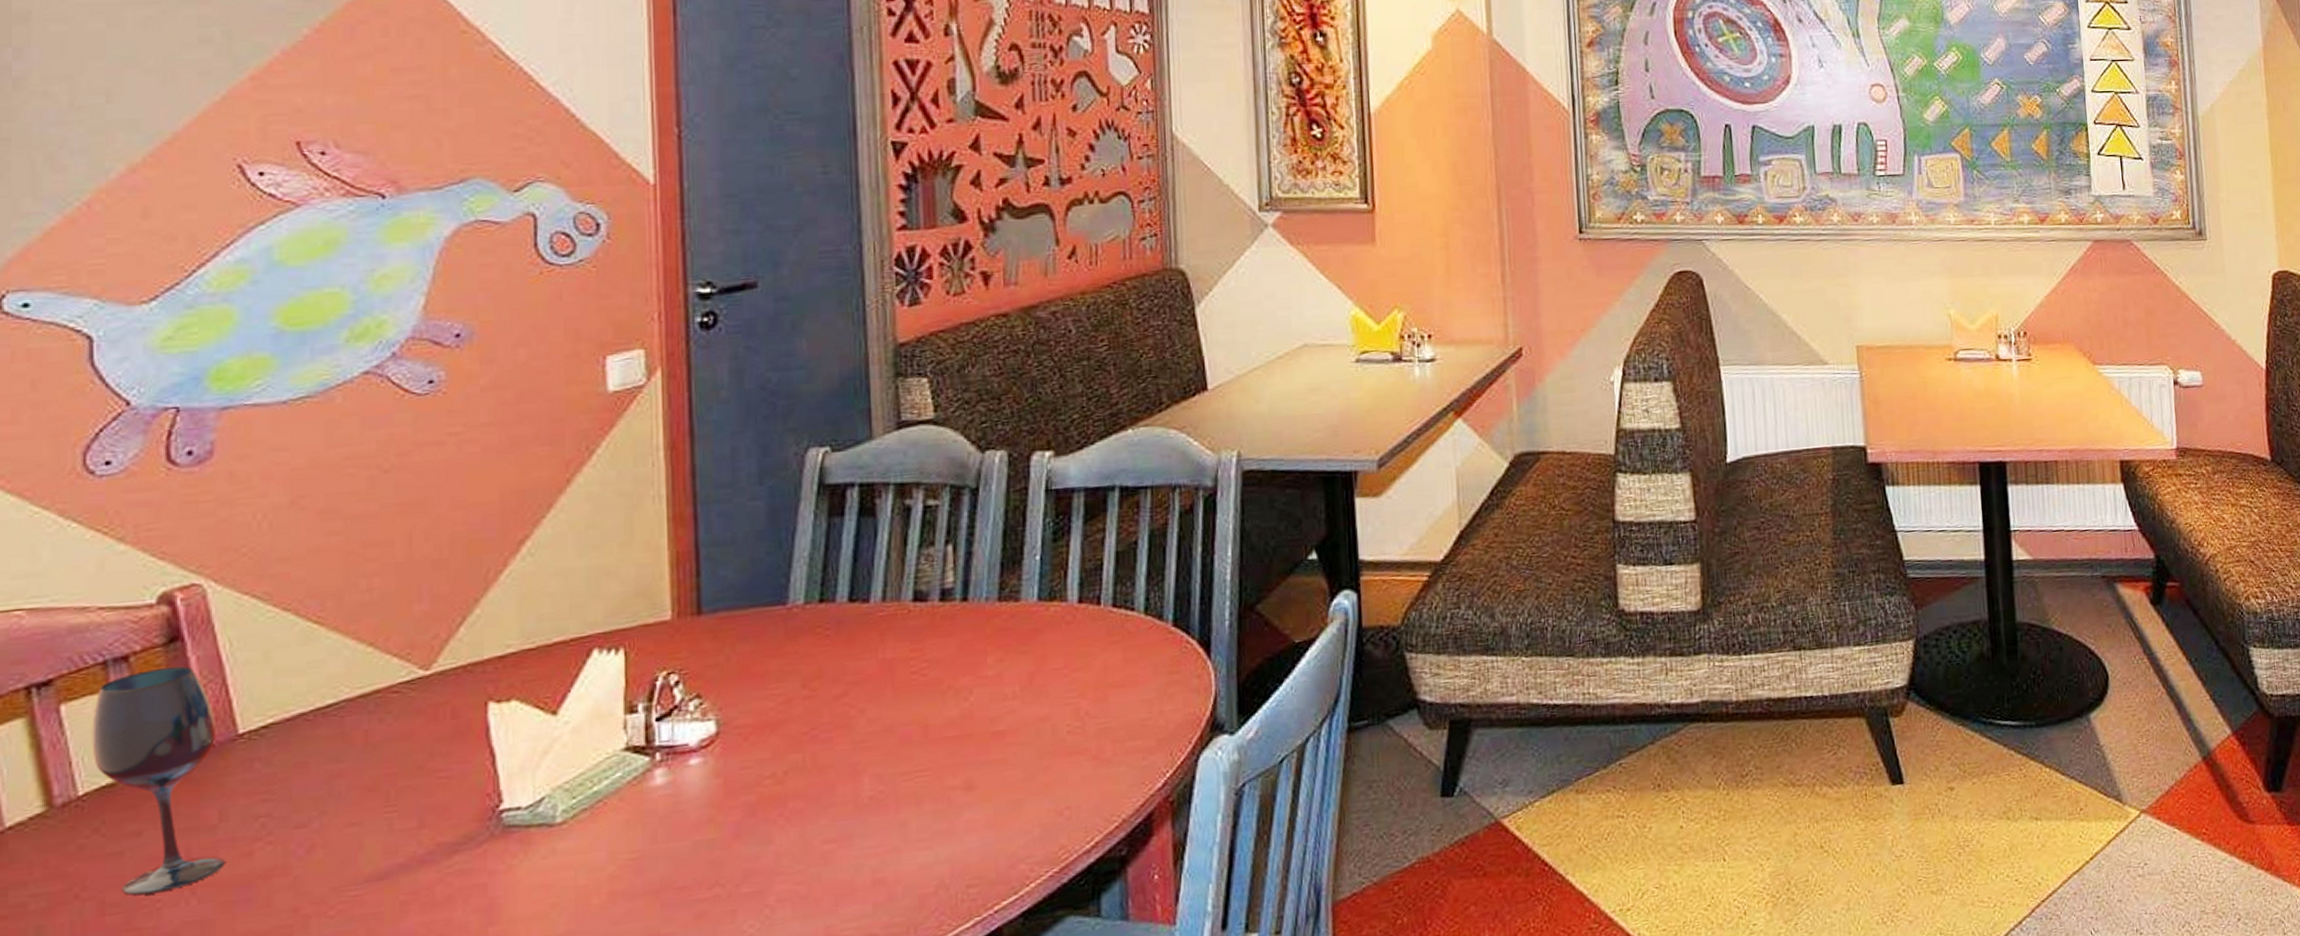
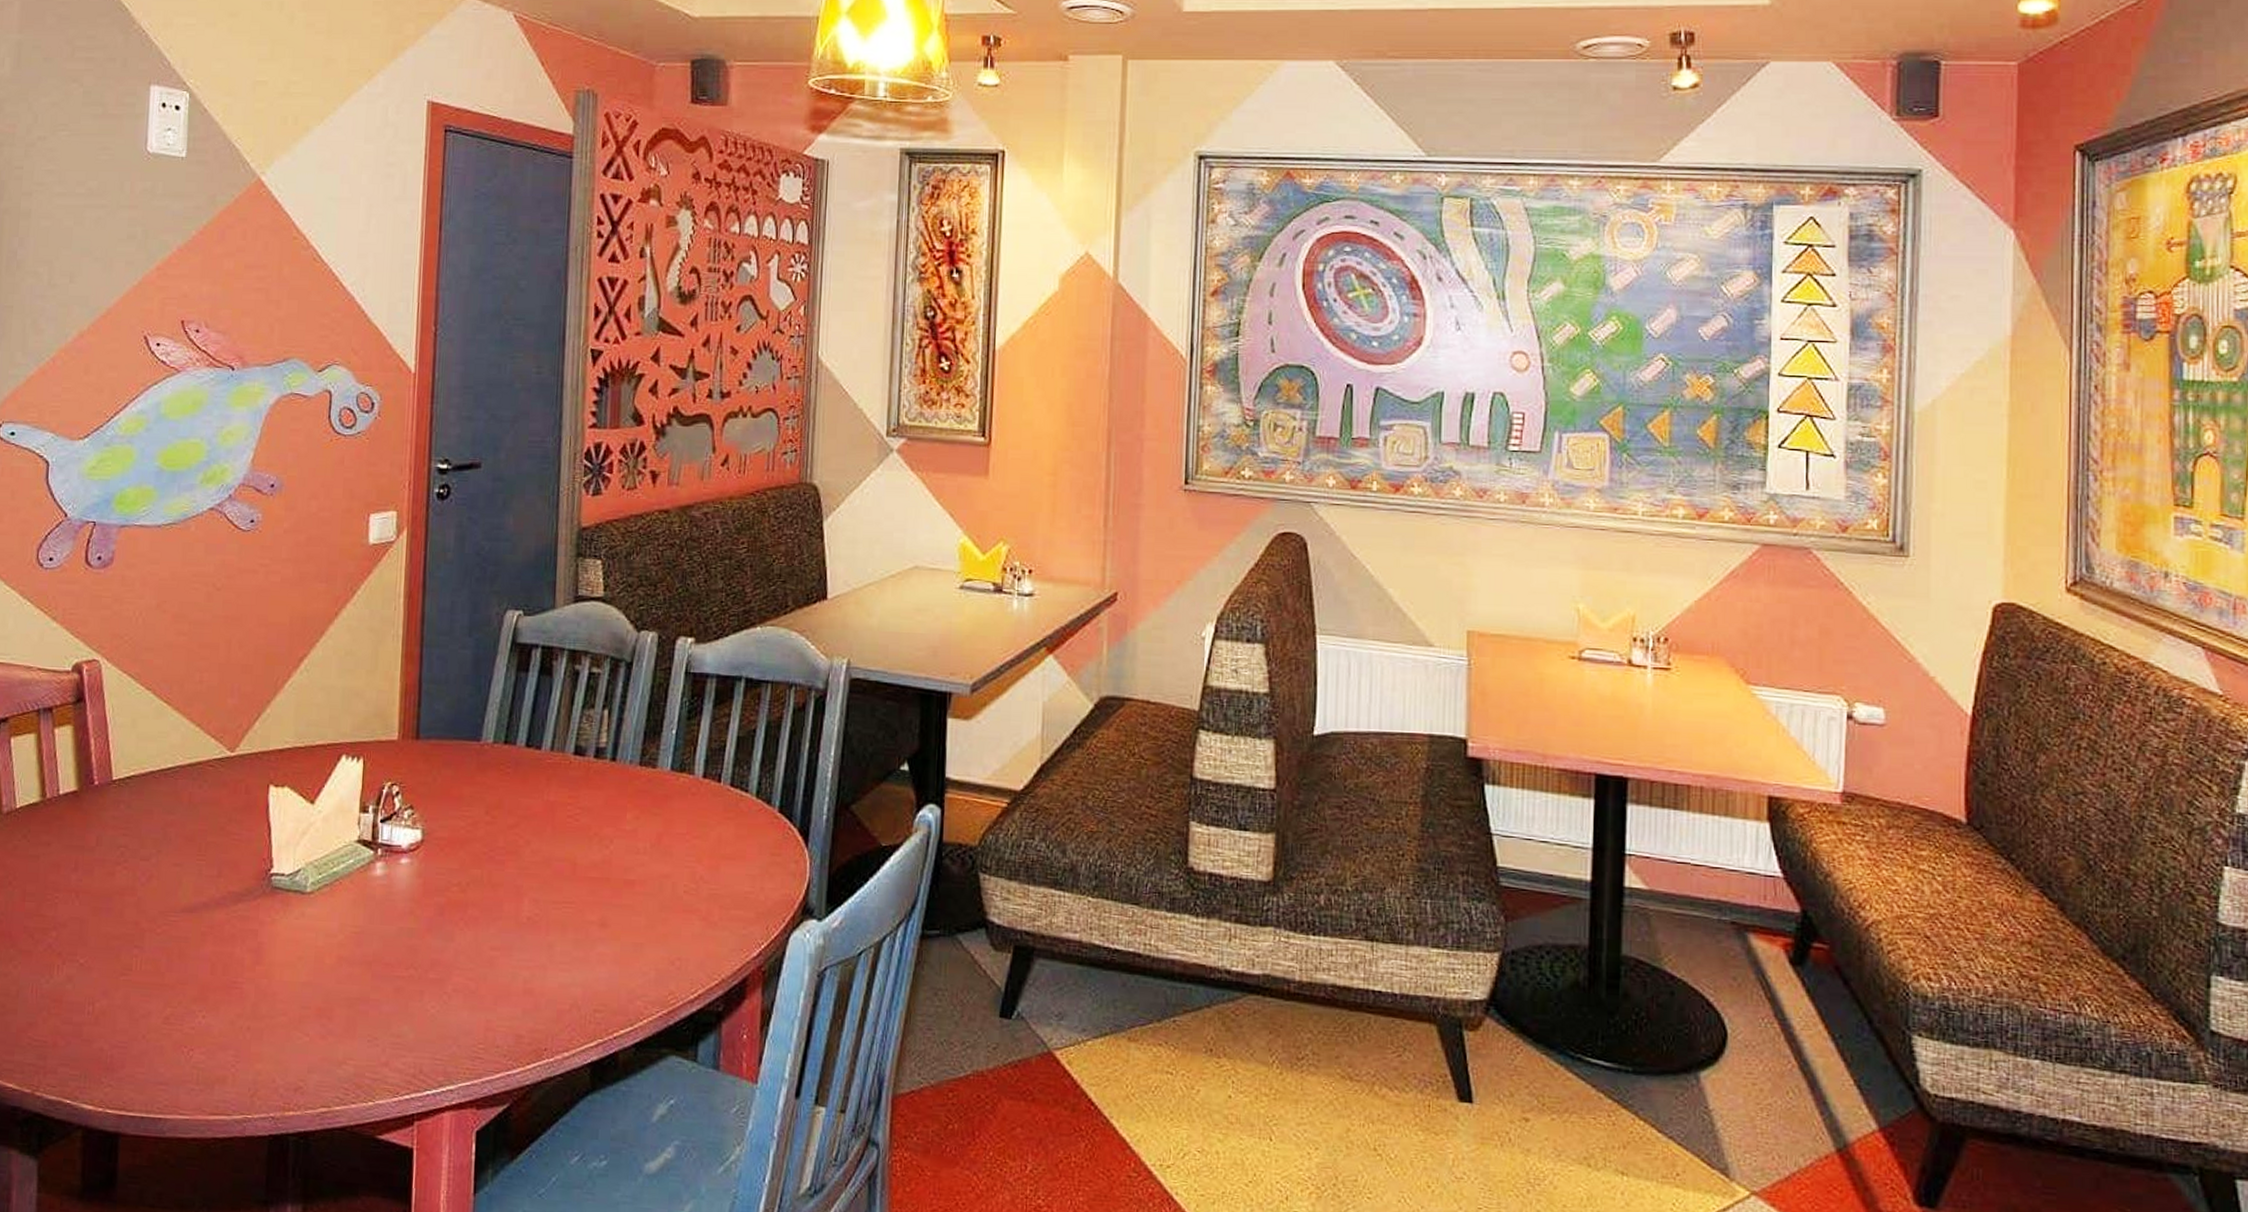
wineglass: present [91,666,226,896] -> none [27,720,100,892]

